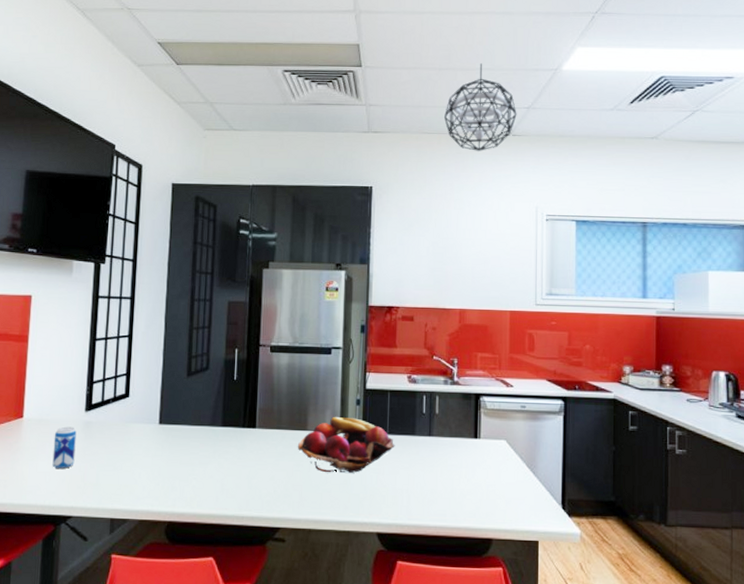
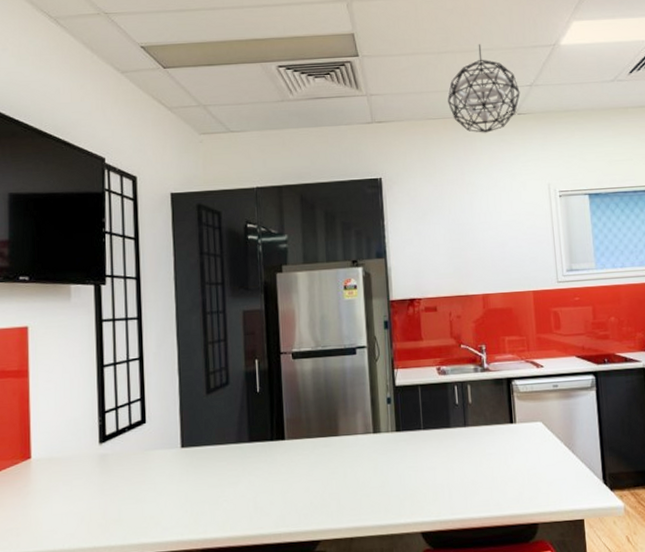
beverage can: present [52,426,77,470] -> none [67,462,93,509]
fruit basket: present [297,416,395,473] -> none [330,417,431,477]

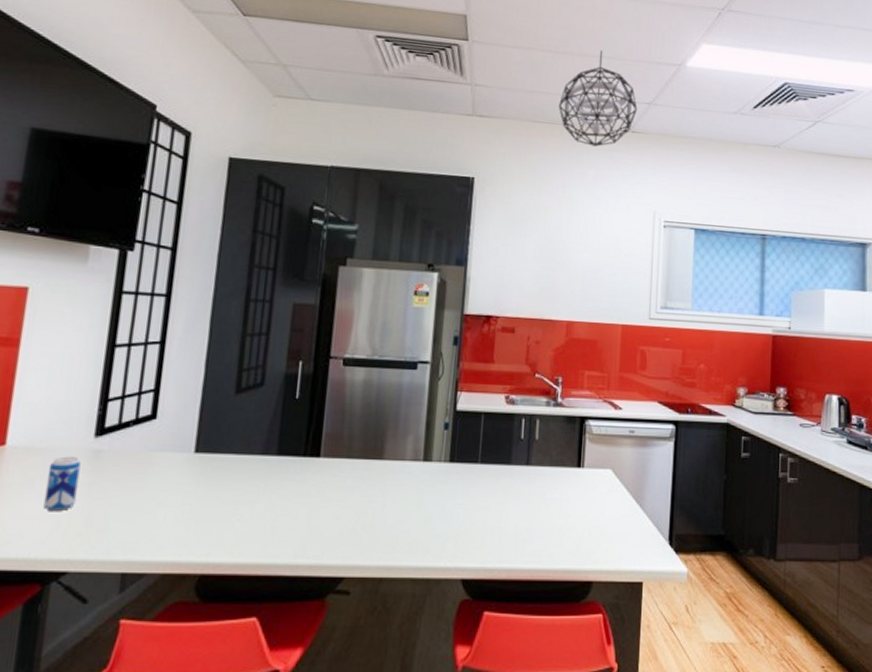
beverage can: none [67,462,93,509] -> present [43,456,81,512]

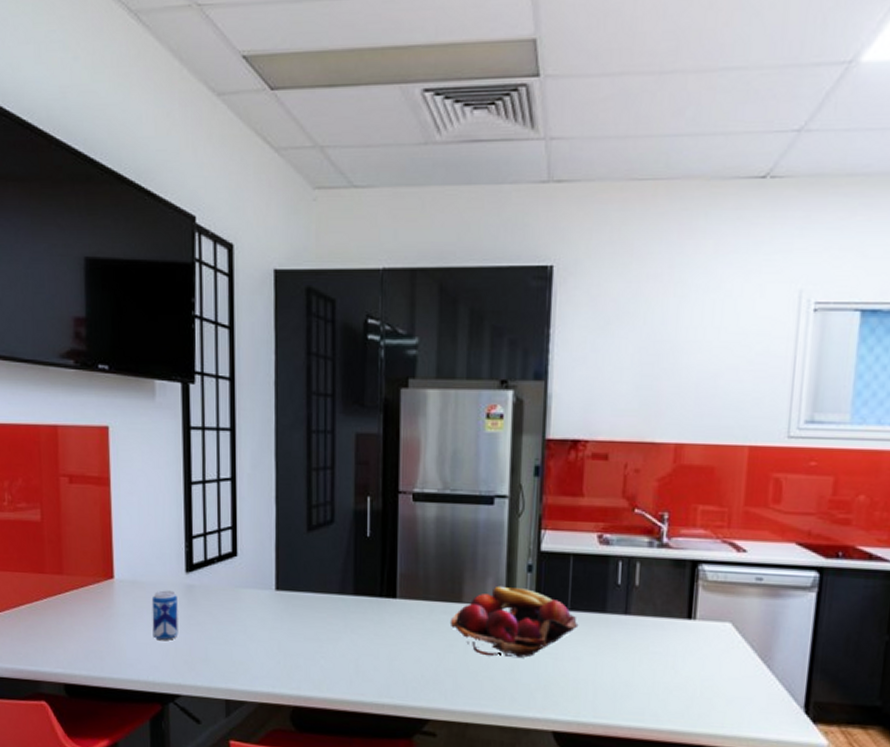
fruit basket: none [370,442,487,510] -> present [449,585,579,658]
pendant light: present [559,50,638,147] -> none [664,59,780,205]

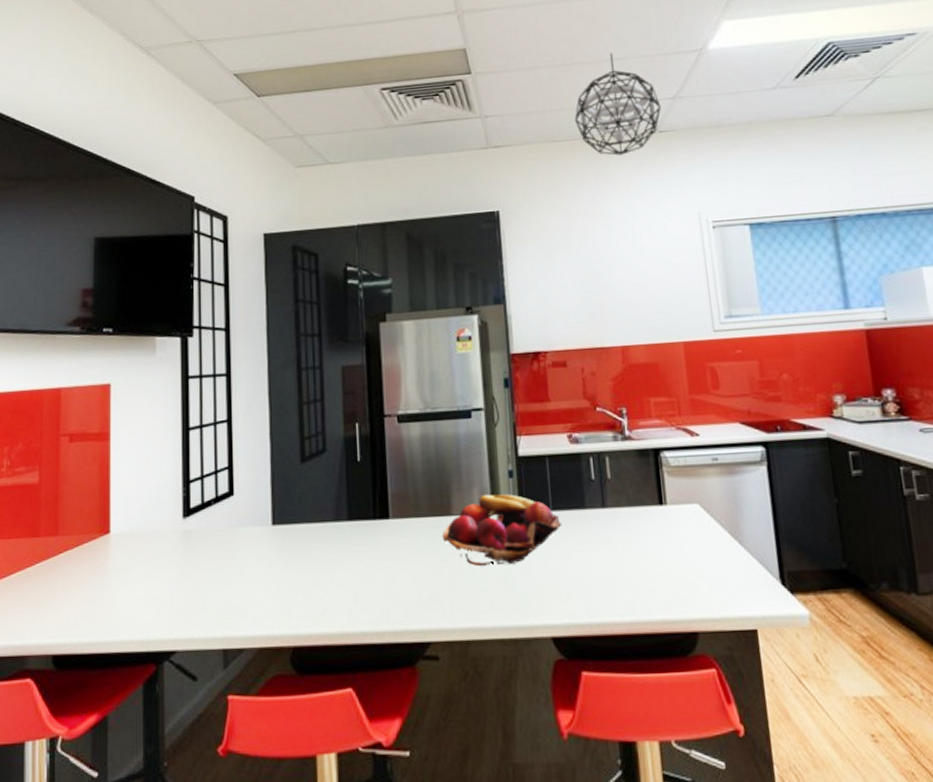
beverage can: present [151,590,178,641] -> none [148,538,175,594]
pendant light: none [664,59,780,205] -> present [575,53,661,156]

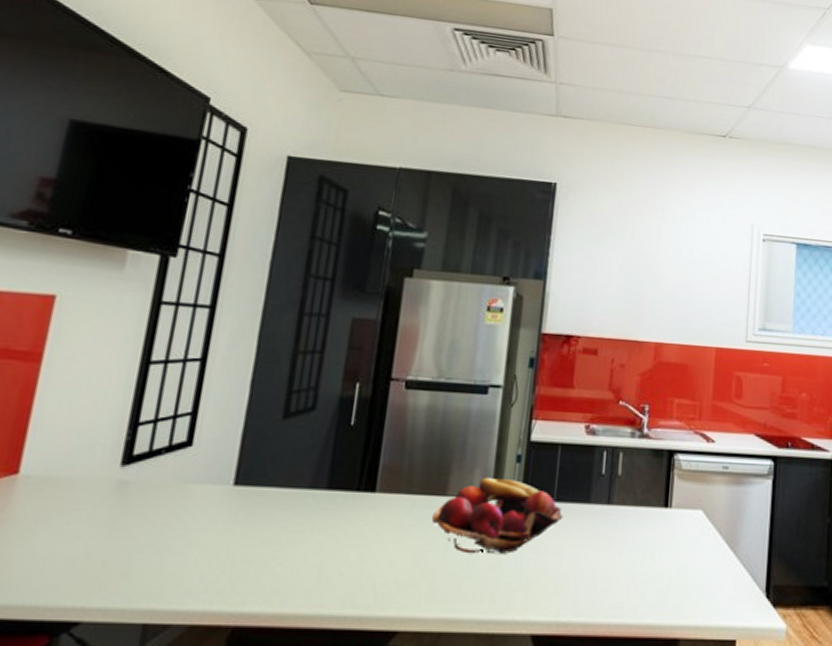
pendant light: present [575,53,661,156] -> none [650,49,736,152]

